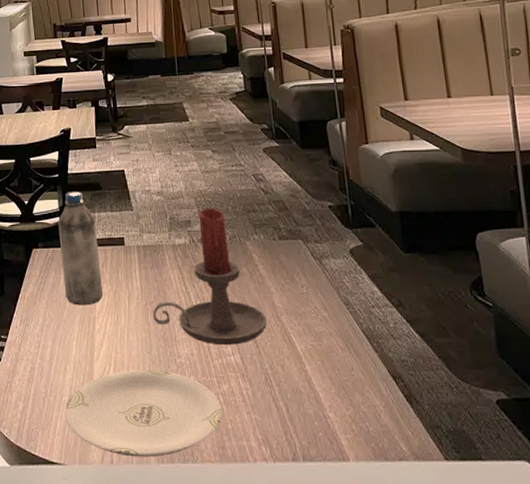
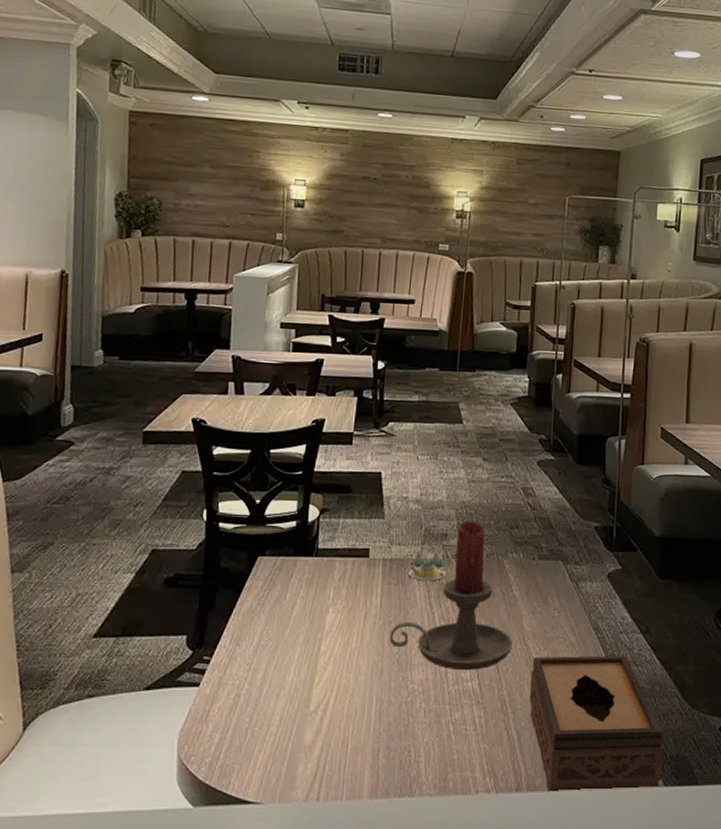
water bottle: present [58,191,104,306] -> none [290,492,339,624]
plate: present [65,369,223,458] -> none [270,696,451,793]
salt and pepper shaker set: none [159,237,195,265] -> present [408,550,446,582]
tissue box: none [288,330,442,464] -> present [529,655,664,794]

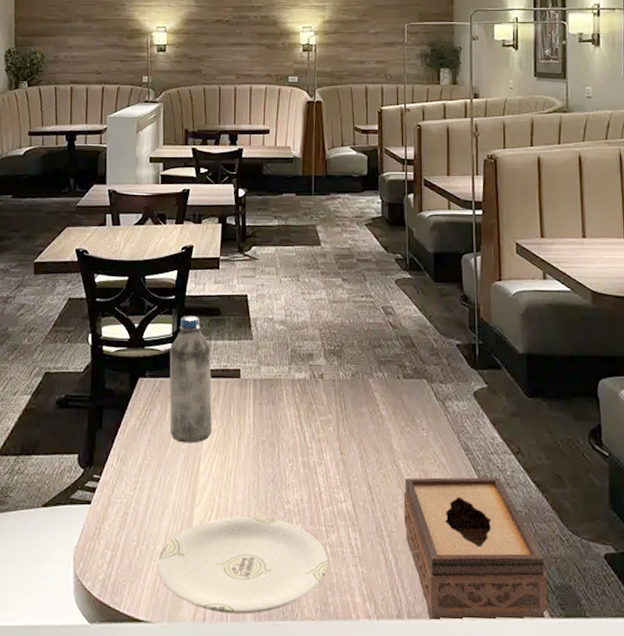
plate: none [270,696,451,793] -> present [157,516,329,615]
water bottle: none [290,492,339,624] -> present [169,315,213,443]
candle holder: present [390,521,513,671] -> none [264,340,384,492]
salt and pepper shaker set: present [408,550,446,582] -> none [277,371,314,401]

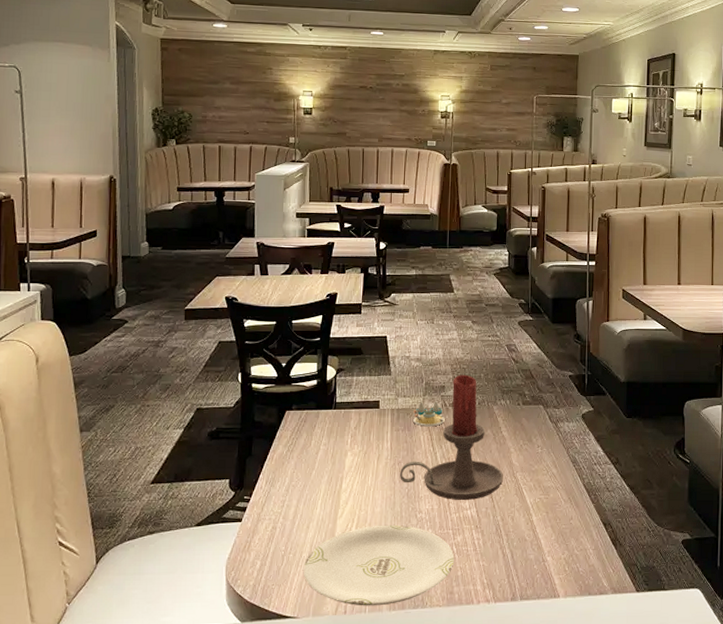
water bottle: present [169,315,213,443] -> none [314,355,354,466]
candle holder: none [264,340,384,492] -> present [400,374,504,501]
salt and pepper shaker set: none [277,371,314,401] -> present [412,401,445,427]
tissue box: present [403,477,548,622] -> none [519,484,635,602]

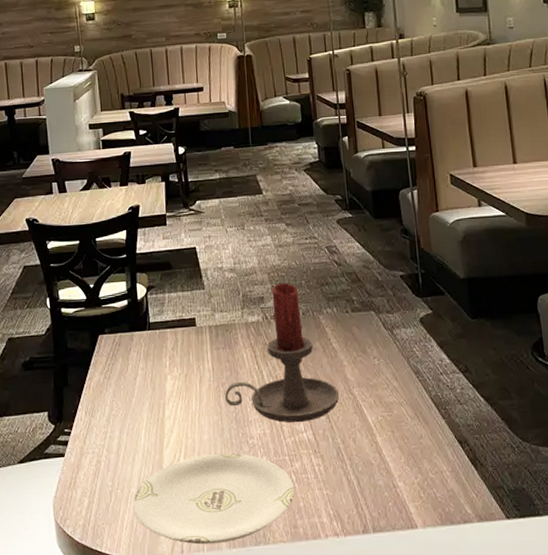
salt and pepper shaker set: present [412,401,445,427] -> none [232,314,268,343]

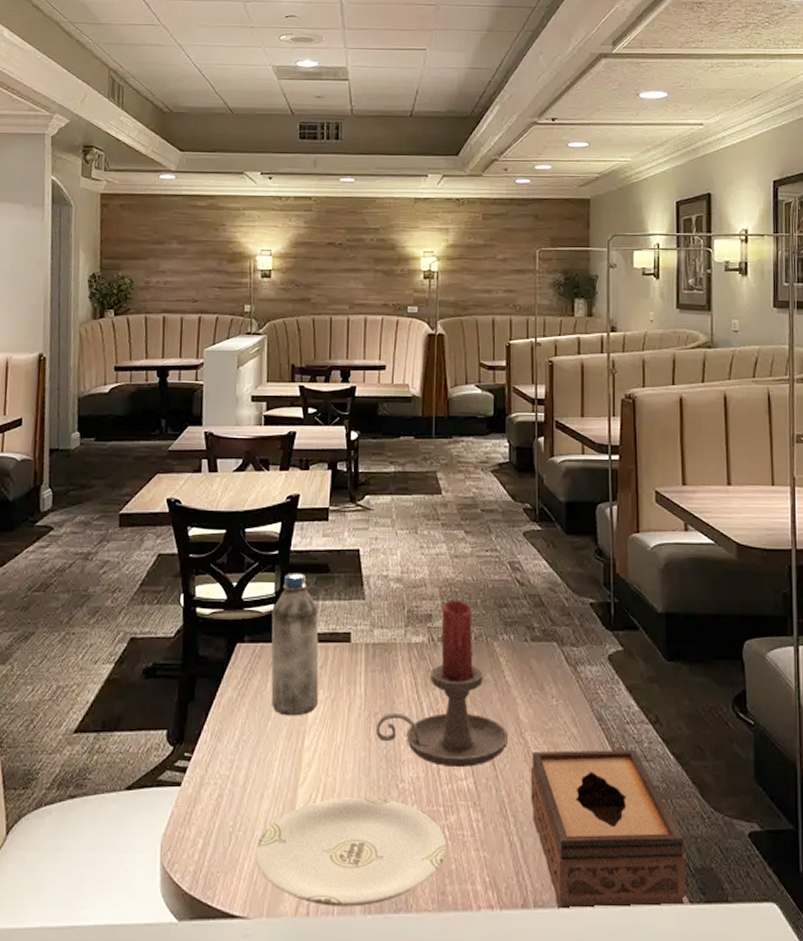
water bottle: none [126,271,174,392] -> present [271,573,319,716]
tissue box: none [360,396,504,534] -> present [530,750,687,911]

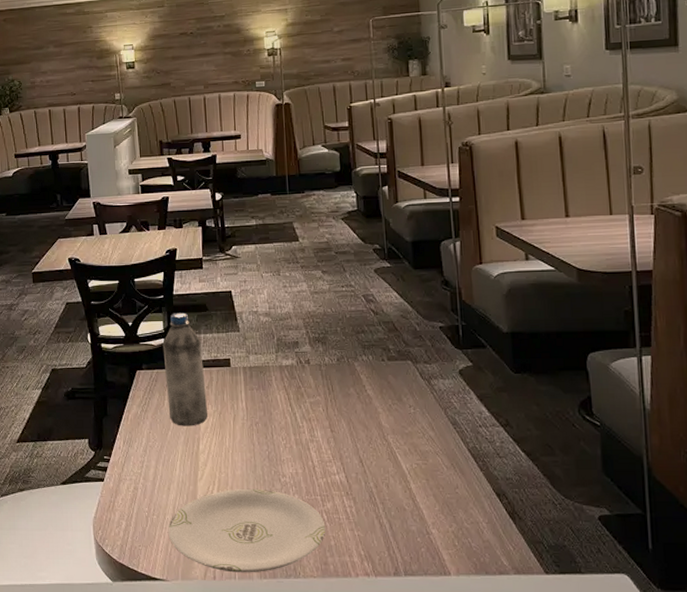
candle holder: present [376,600,509,768] -> none [258,329,373,465]
tissue box: present [530,750,687,911] -> none [394,449,542,578]

